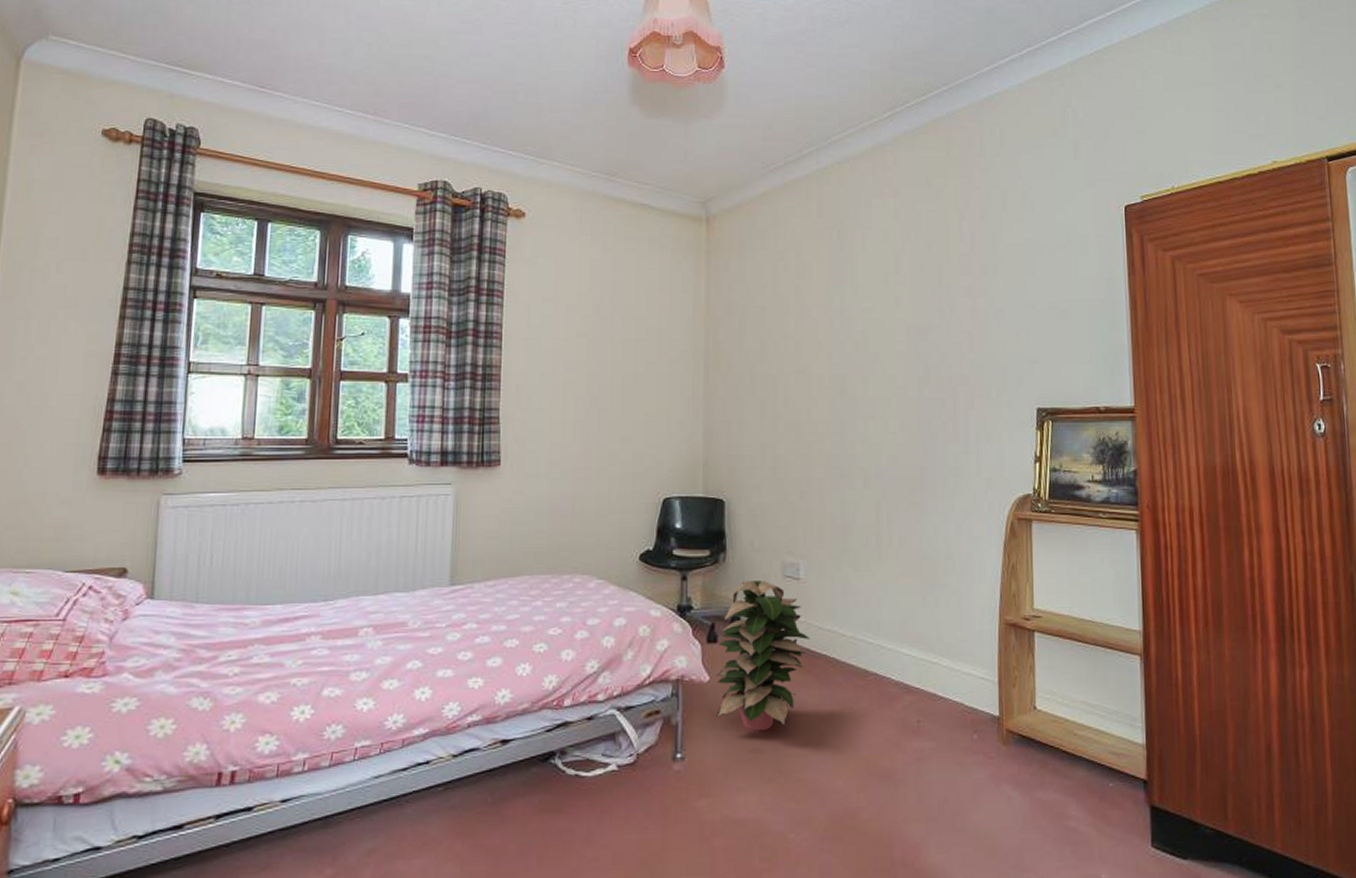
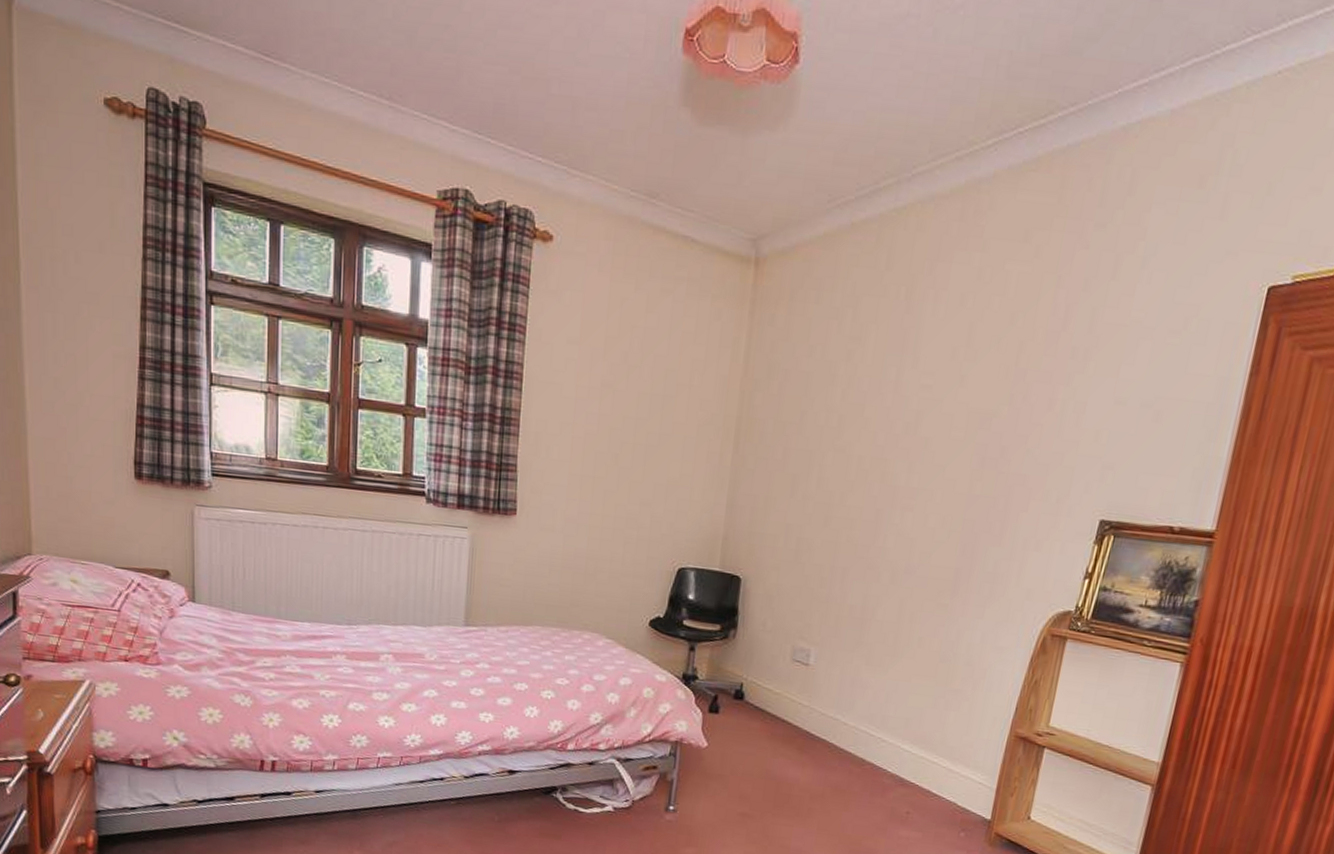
decorative plant: present [716,581,810,732] -> none [710,659,811,799]

